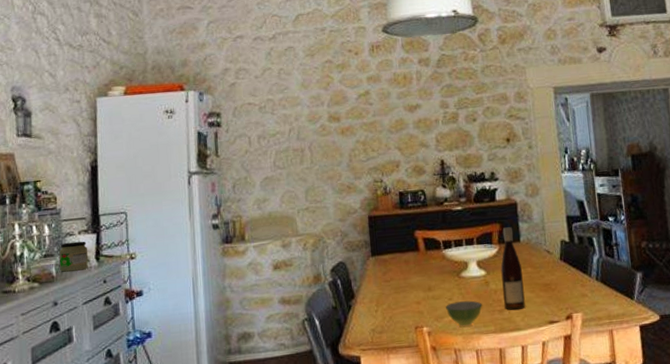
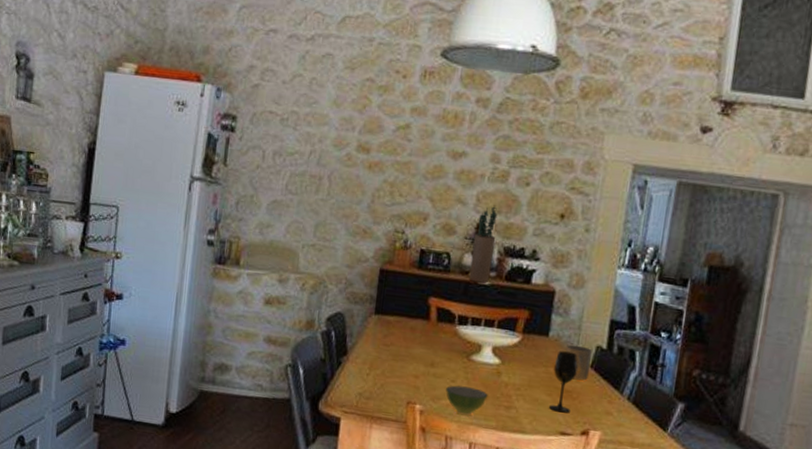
jar: present [59,241,88,272] -> none [42,225,74,259]
vase: none [440,142,461,210] -> present [469,205,498,283]
bottle: present [500,227,526,310] -> none [512,316,544,411]
wine glass: none [530,250,553,305] -> present [549,351,578,413]
cup: none [536,243,560,274] -> present [565,345,592,381]

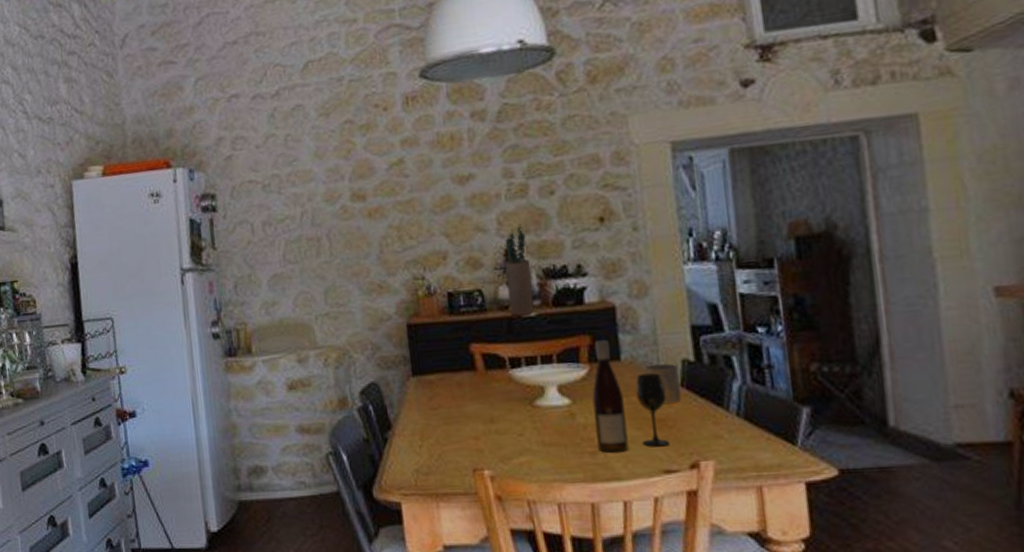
bowl: present [446,385,488,417] -> none [514,438,566,474]
bottle: none [512,316,544,411] -> present [592,340,629,453]

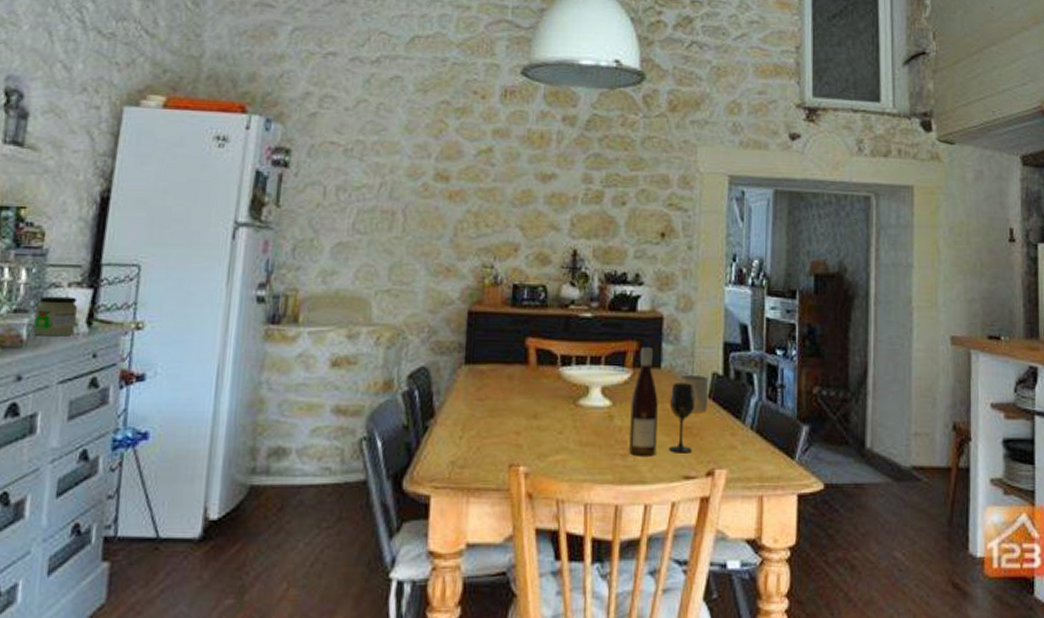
jar: none [42,351,74,387] -> present [33,296,78,337]
vase: present [504,224,535,316] -> none [569,228,595,316]

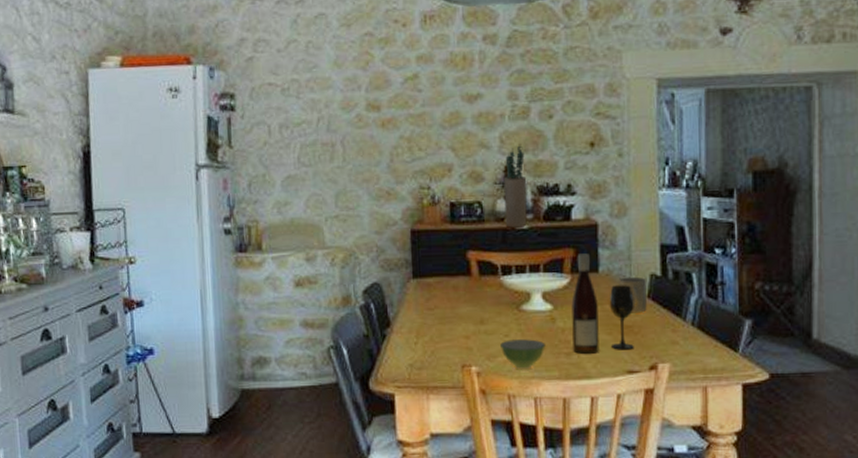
jar: present [33,296,78,337] -> none [49,239,82,274]
bowl: none [553,437,601,473] -> present [500,339,546,371]
vase: none [569,228,595,316] -> present [503,144,527,228]

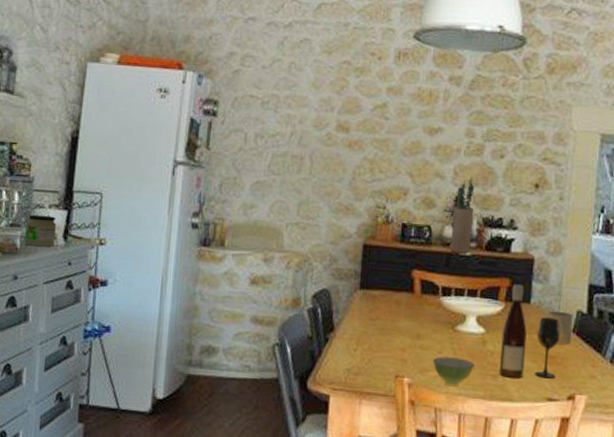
jar: none [49,239,82,274] -> present [25,214,57,247]

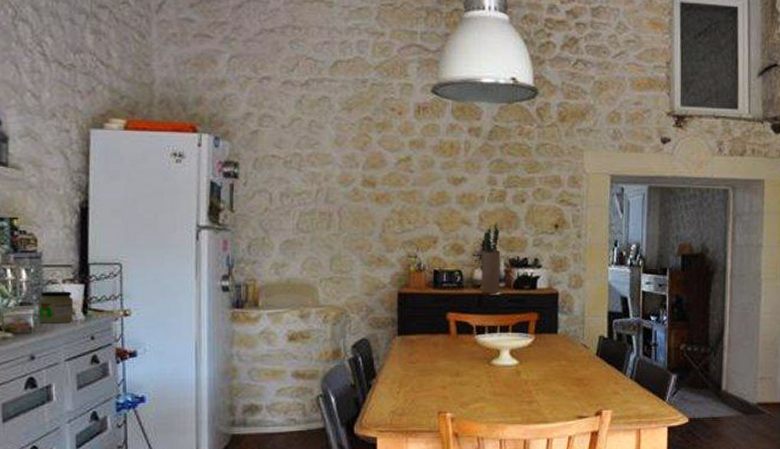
bowl: present [433,356,475,388] -> none [473,389,511,417]
bottle: present [498,284,527,379] -> none [533,317,556,402]
wine glass: present [535,317,560,379] -> none [565,344,585,399]
cup: present [547,310,573,346] -> none [573,338,595,368]

